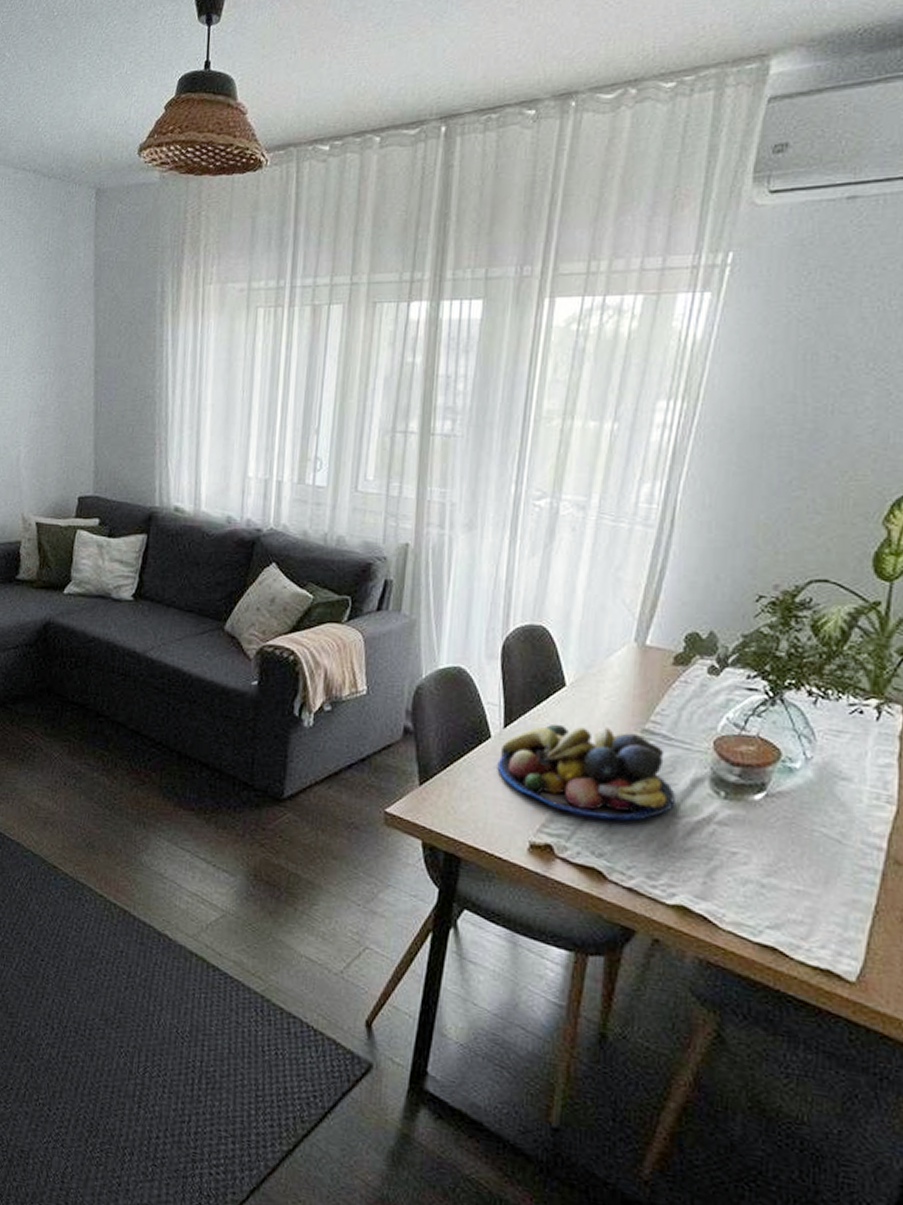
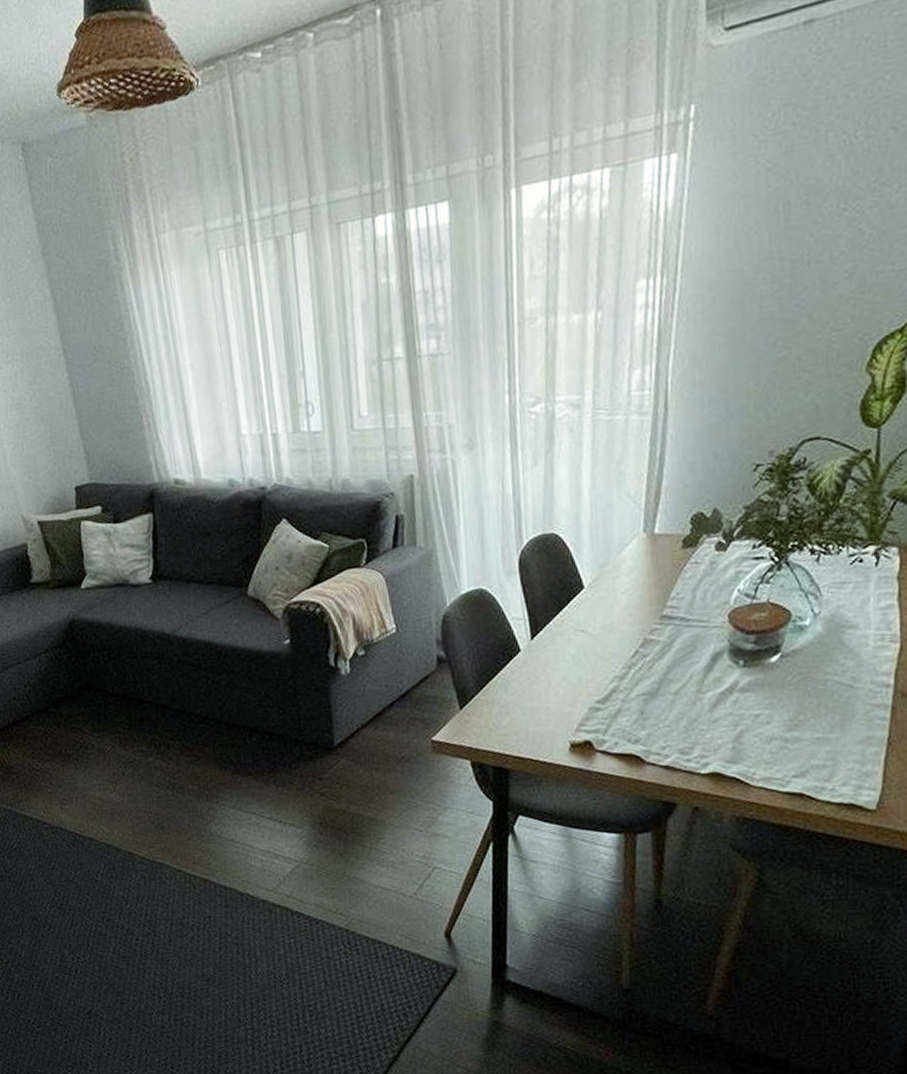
fruit bowl: present [497,723,675,821] -> none [530,621,699,708]

